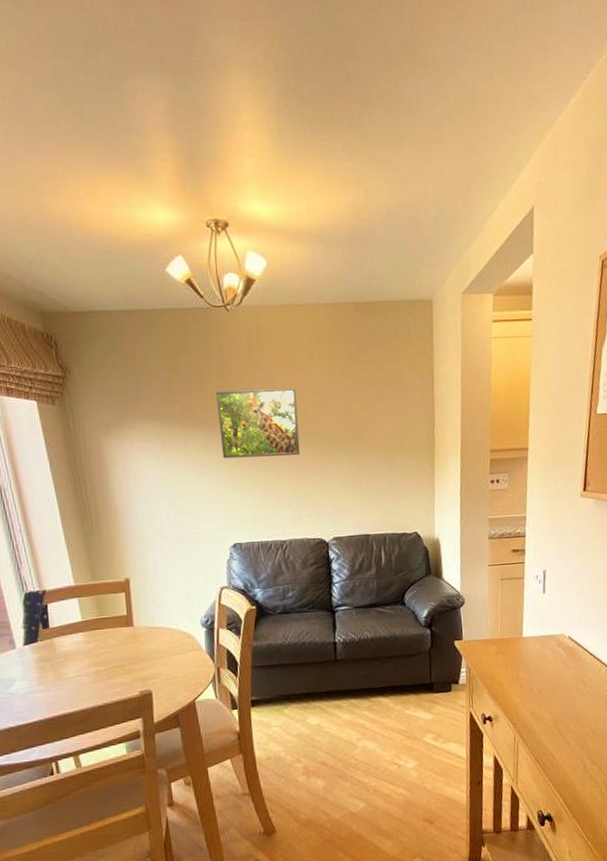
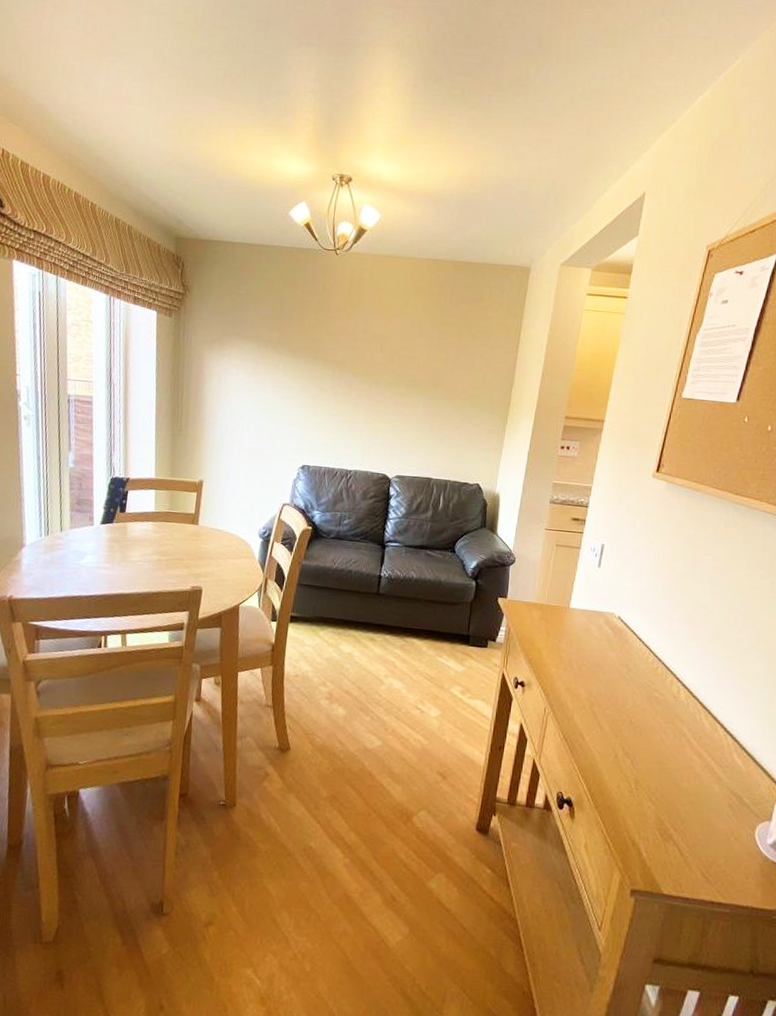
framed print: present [216,388,301,459] -> none [308,325,385,394]

